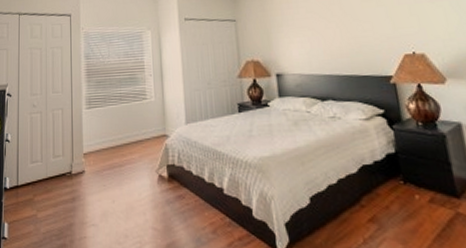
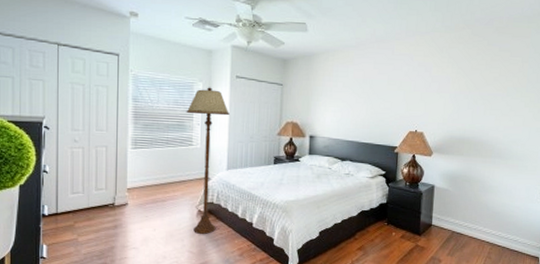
floor lamp: none [137,34,182,205] -> present [186,87,229,234]

